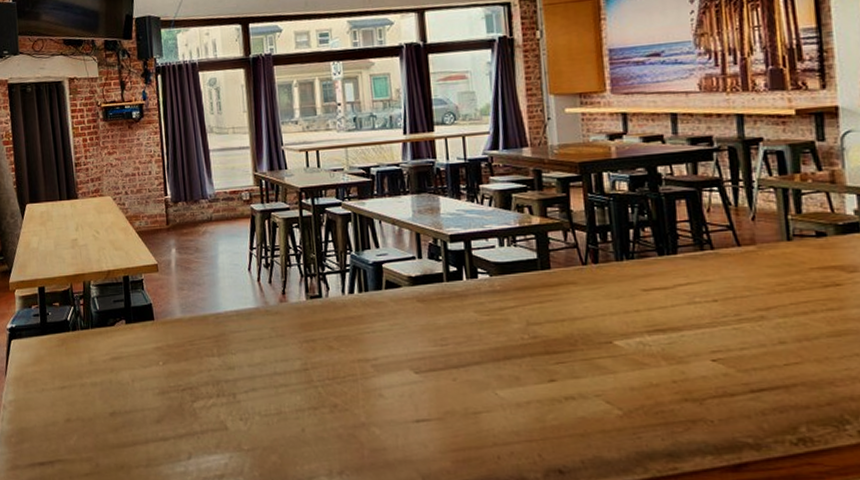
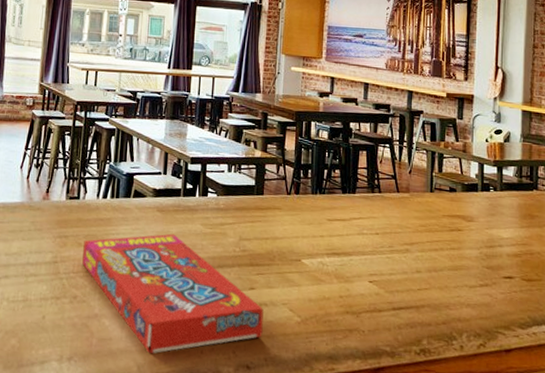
snack box: none [335,326,574,463] -> present [82,234,264,354]

